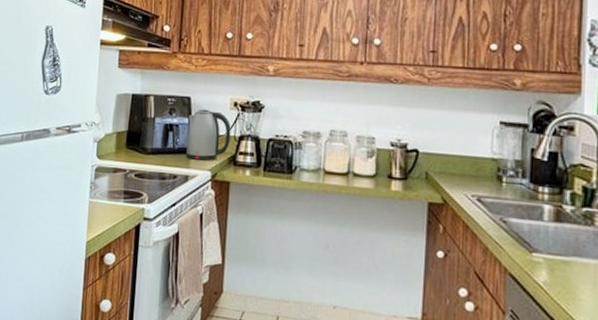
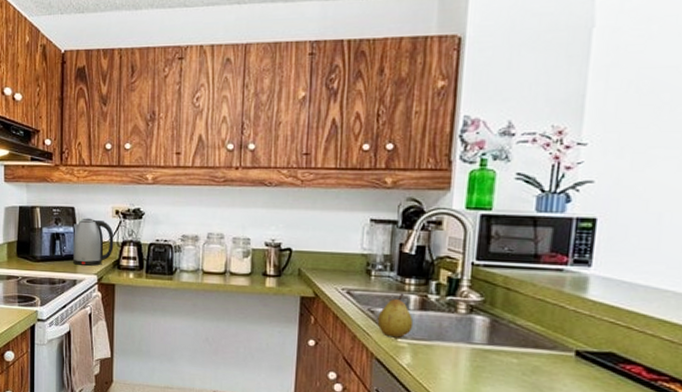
fruit: none [510,202,549,252] -> present [377,293,414,338]

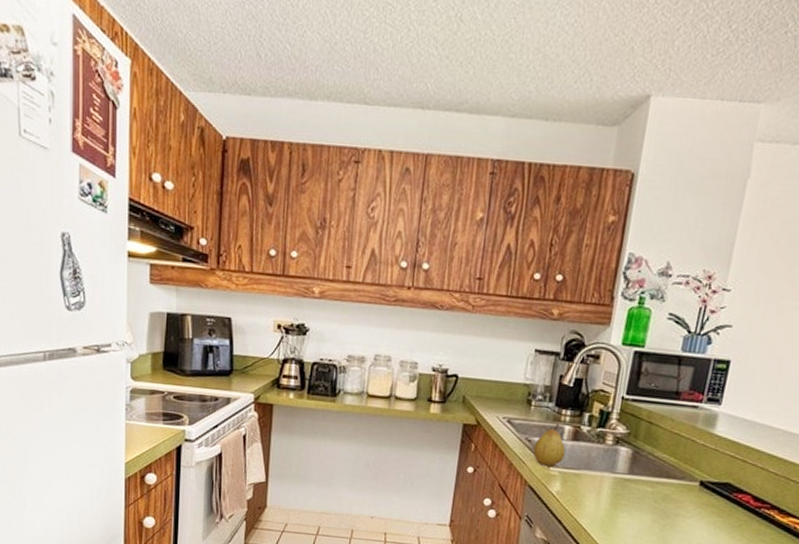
kettle: present [73,218,114,266] -> none [228,330,275,384]

